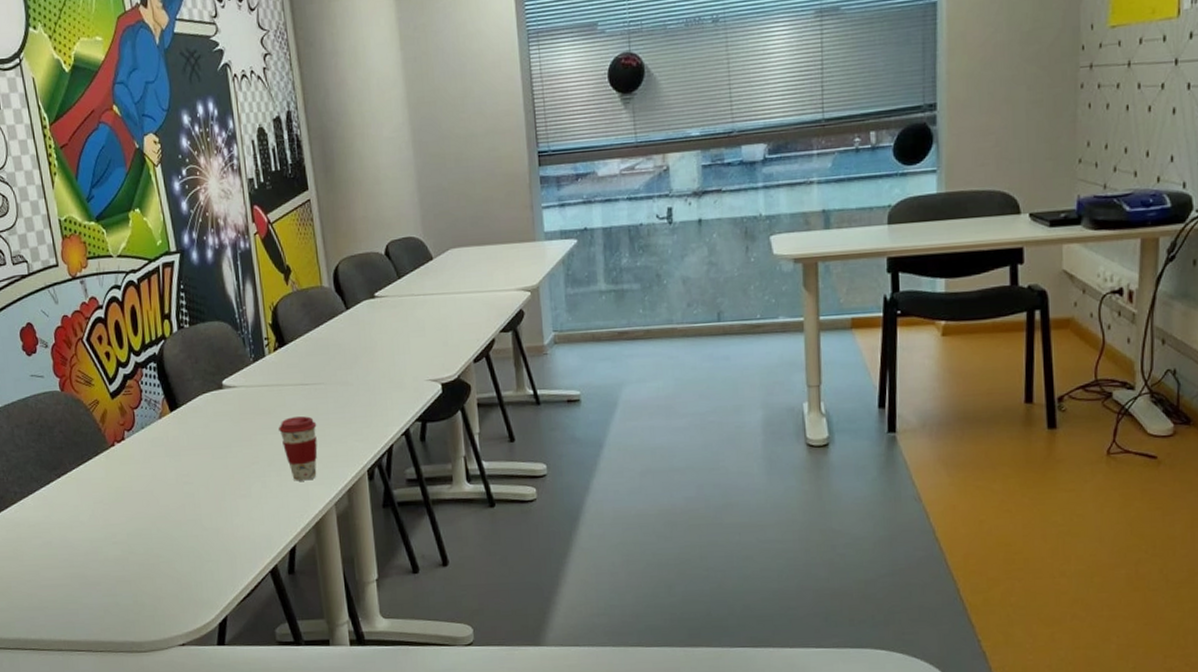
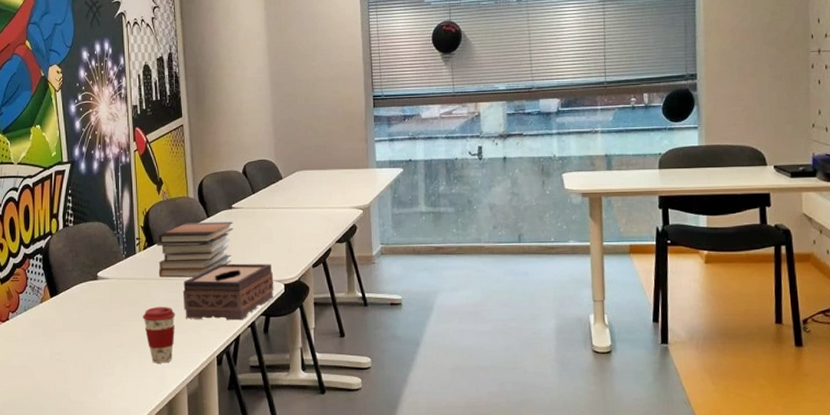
book stack: none [289,313,378,383] -> present [157,222,234,278]
tissue box: none [322,360,430,430] -> present [182,263,274,321]

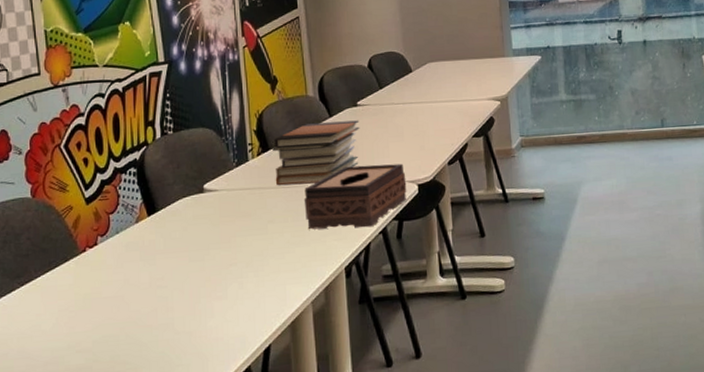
coffee cup: present [143,307,176,363] -> none [258,217,297,281]

